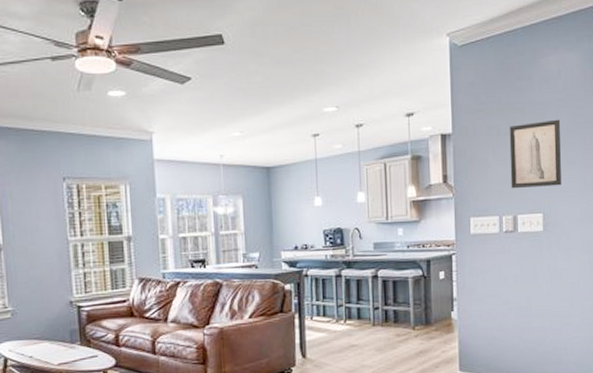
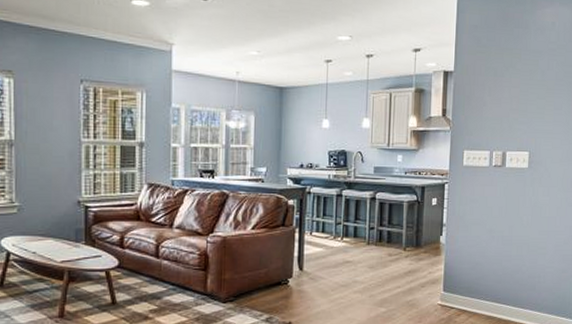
wall art: present [509,119,561,189] -> none [502,67,550,128]

